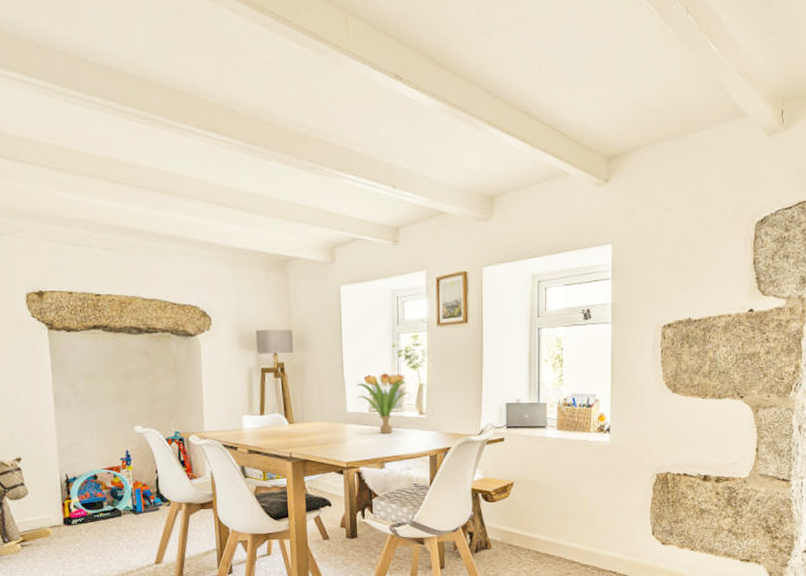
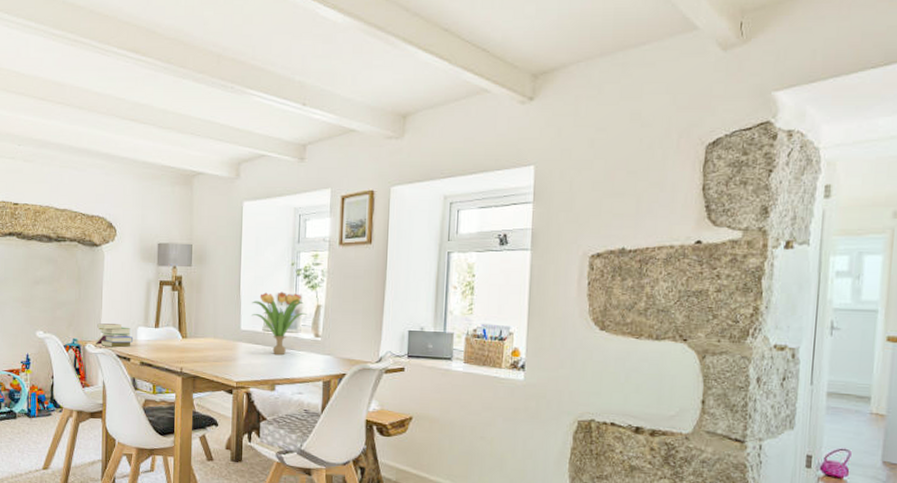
book: none [198,414,239,438] -> present [95,323,134,348]

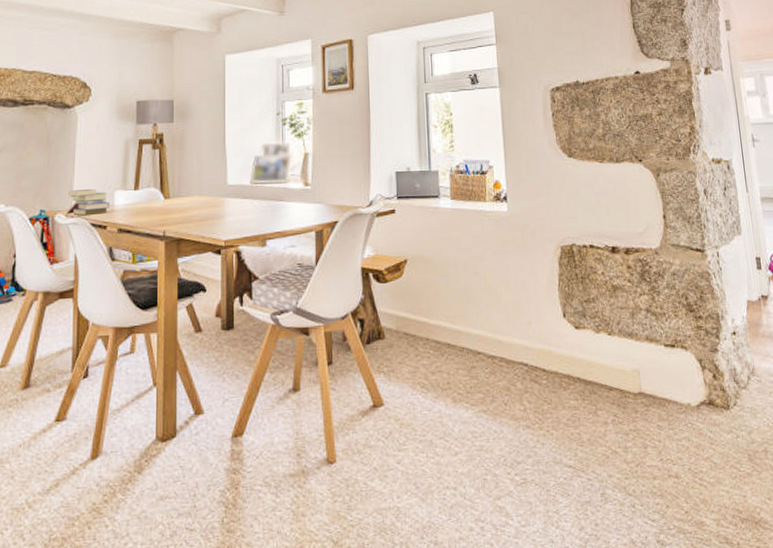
flower arrangement: present [252,292,308,356] -> none [238,142,296,209]

